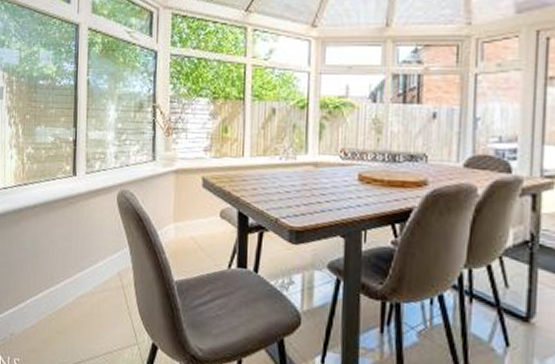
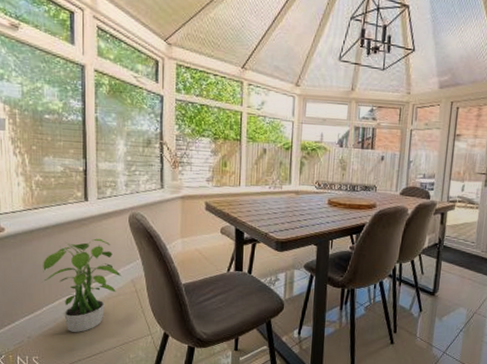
potted plant: none [27,220,107,334] -> present [42,238,121,332]

